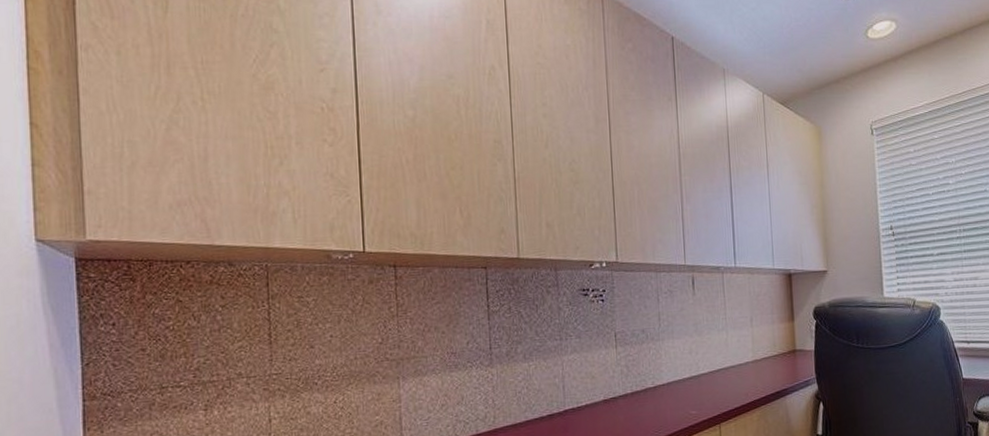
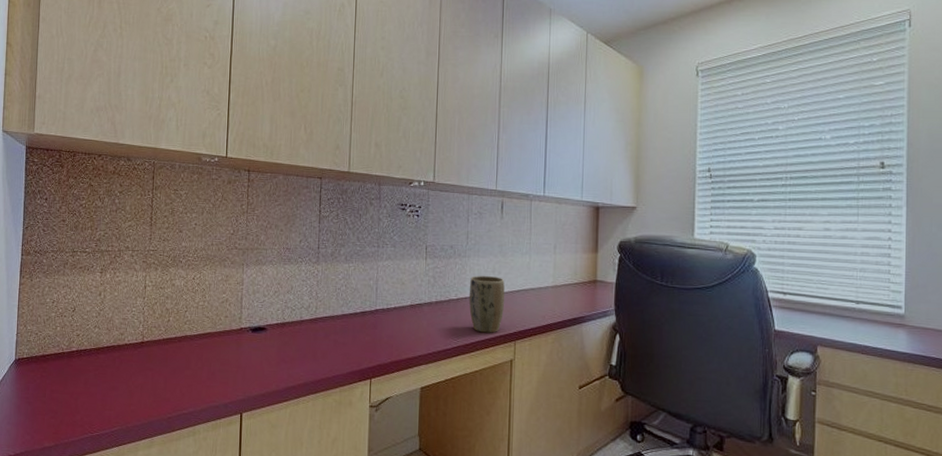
plant pot: none [666,358,706,420] -> present [469,276,505,333]

